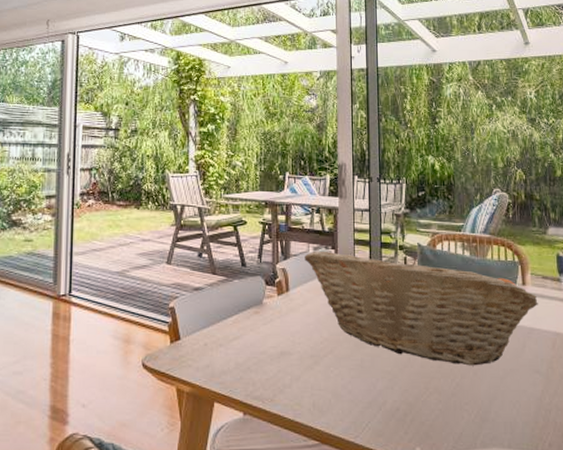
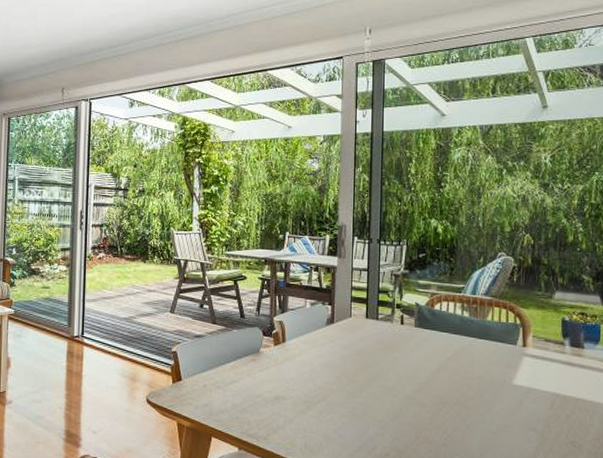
fruit basket: present [305,252,538,366] -> none [302,307,538,420]

